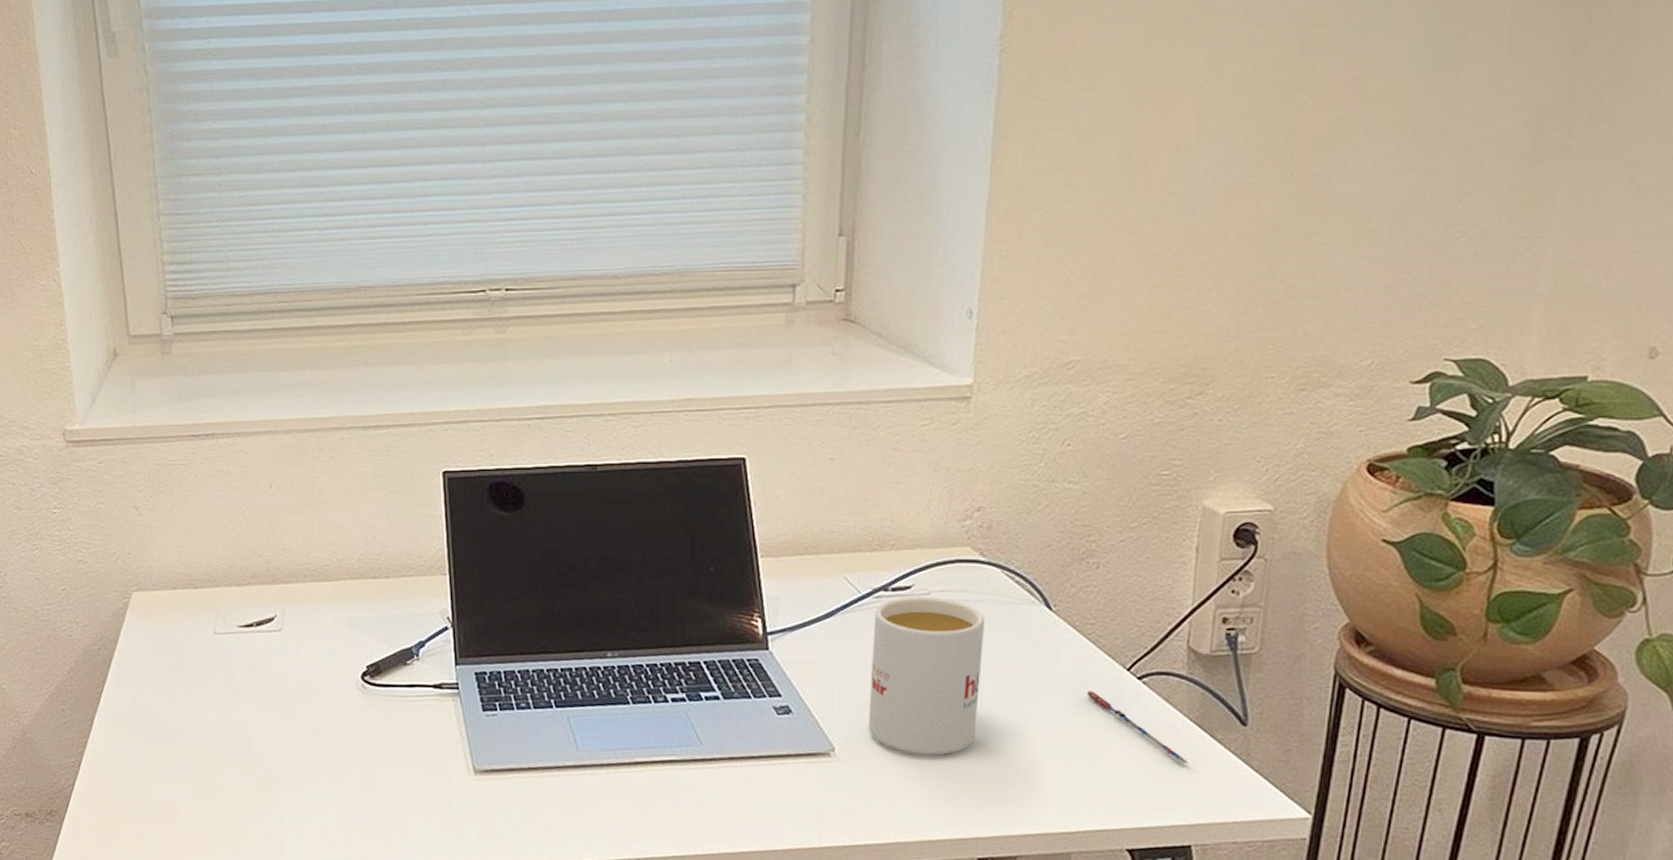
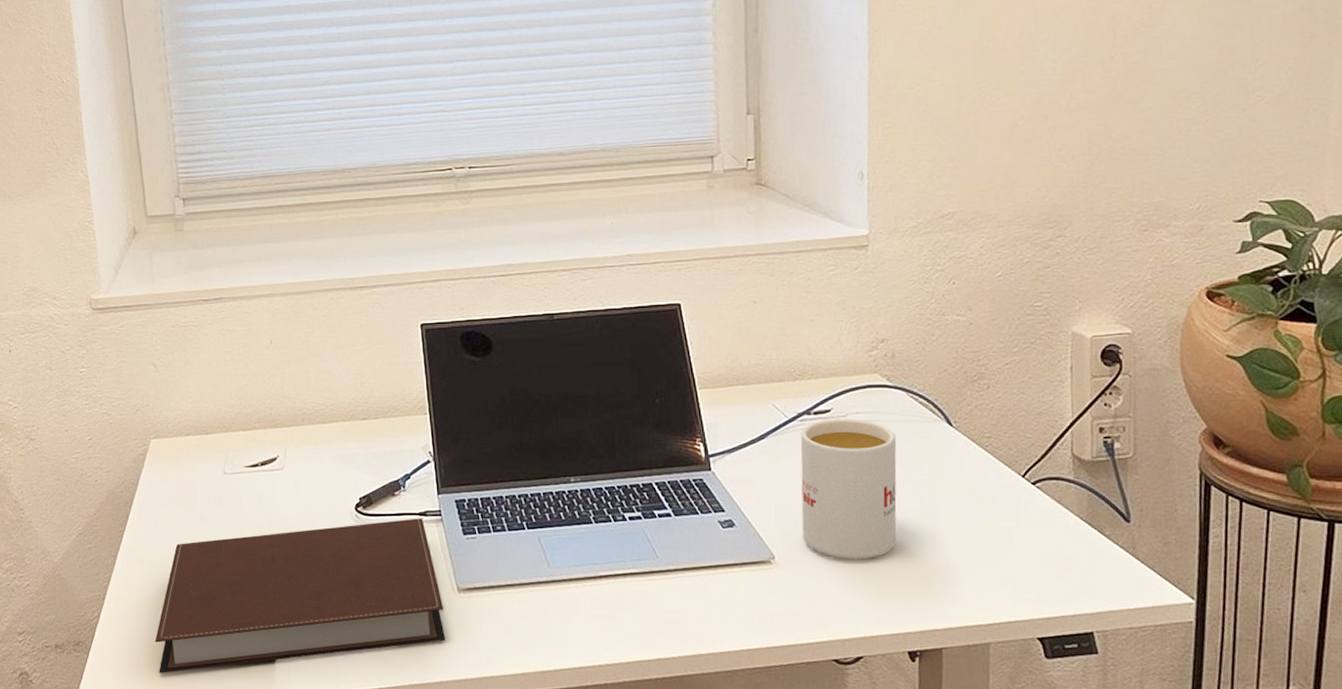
notebook: none [135,690,459,849] -> present [155,518,446,673]
pen: present [1087,691,1188,764] -> none [989,497,1083,559]

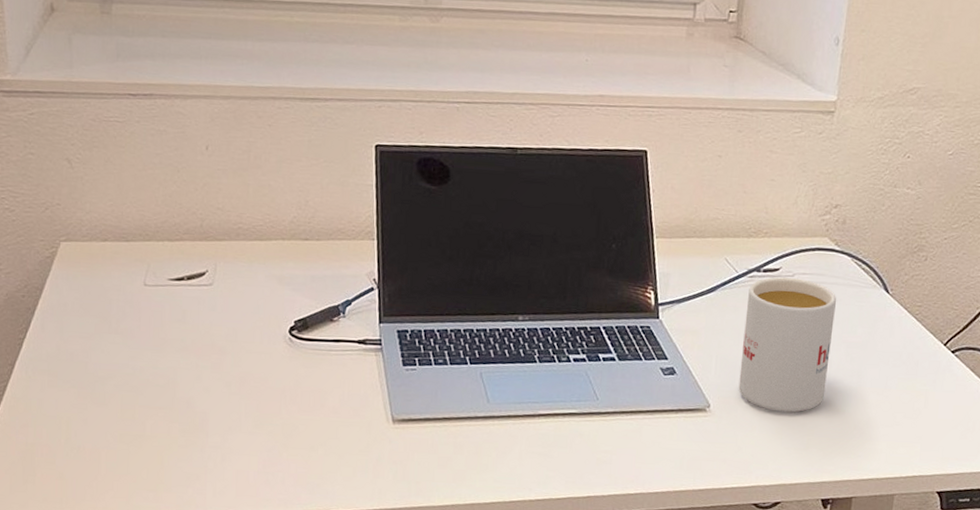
notebook: present [155,518,446,673] -> none [55,345,377,491]

